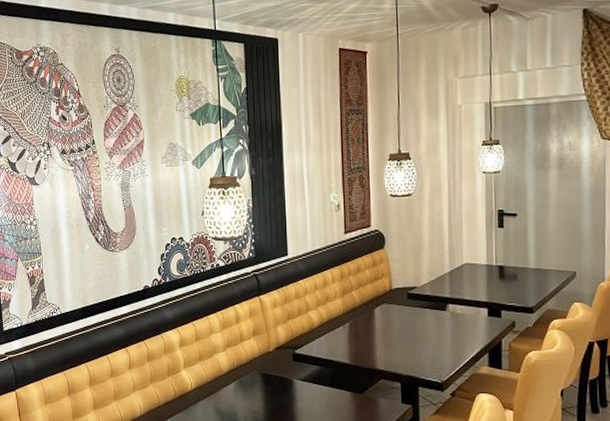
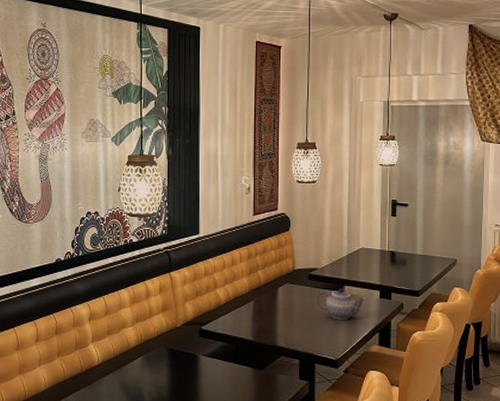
teapot: none [417,307,473,341] -> present [316,288,366,321]

